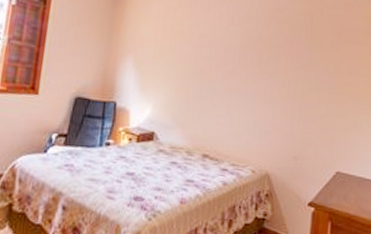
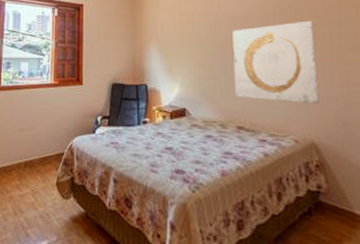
wall art: none [206,55,286,137] -> present [232,20,320,104]

